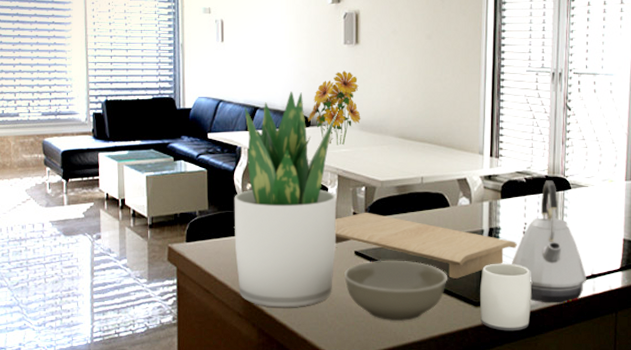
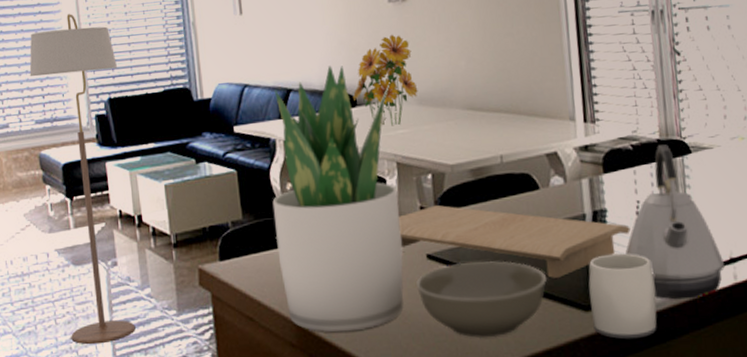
floor lamp: none [40,26,115,301] -> present [29,14,136,344]

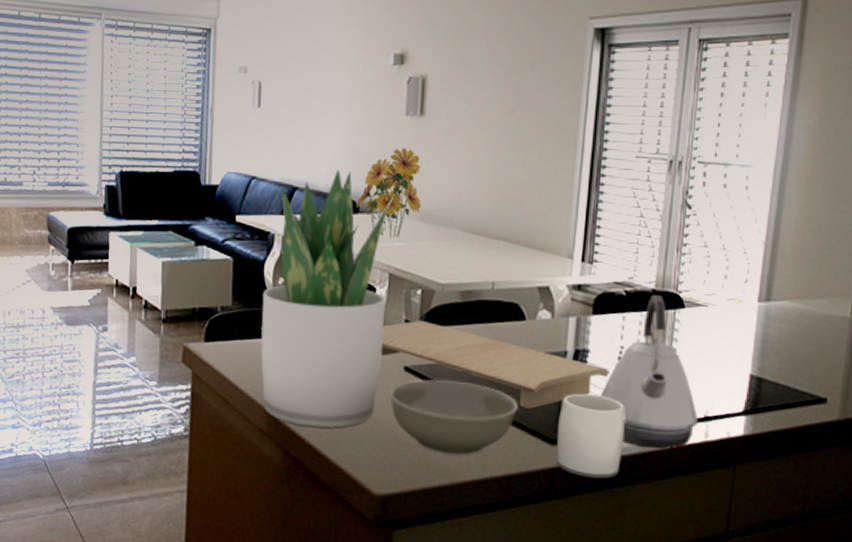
floor lamp: present [29,14,136,344] -> none [48,84,133,402]

